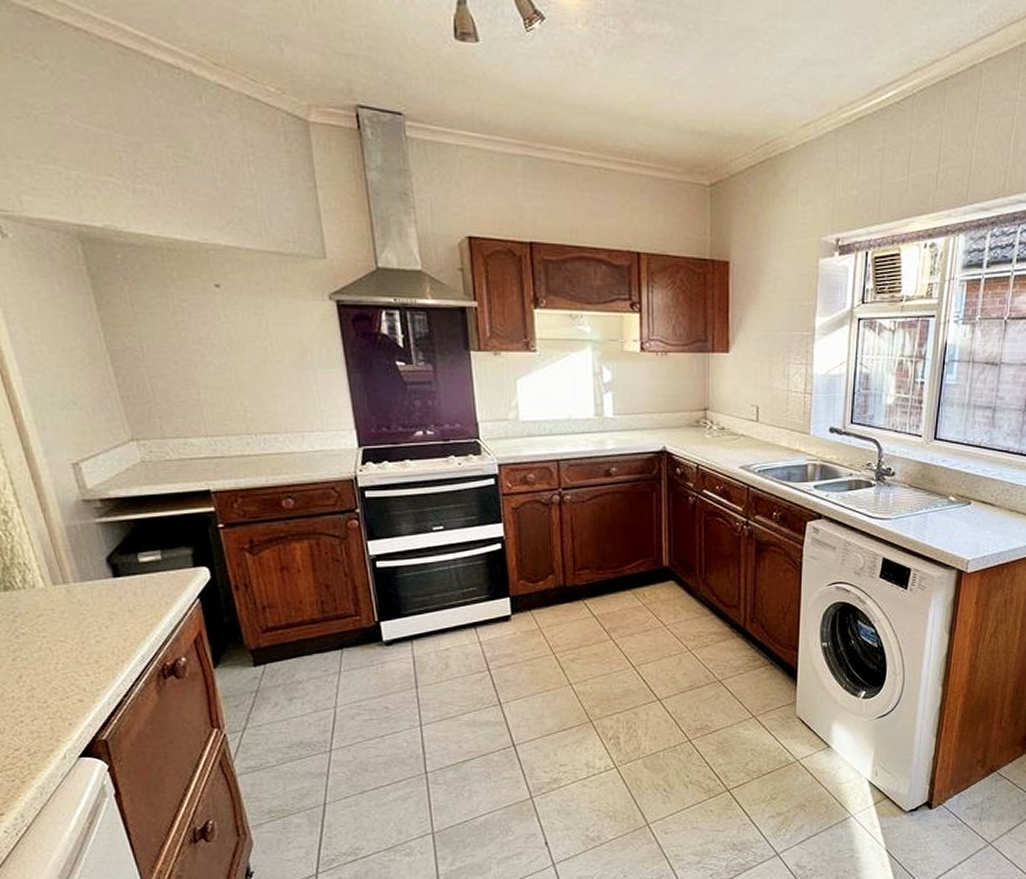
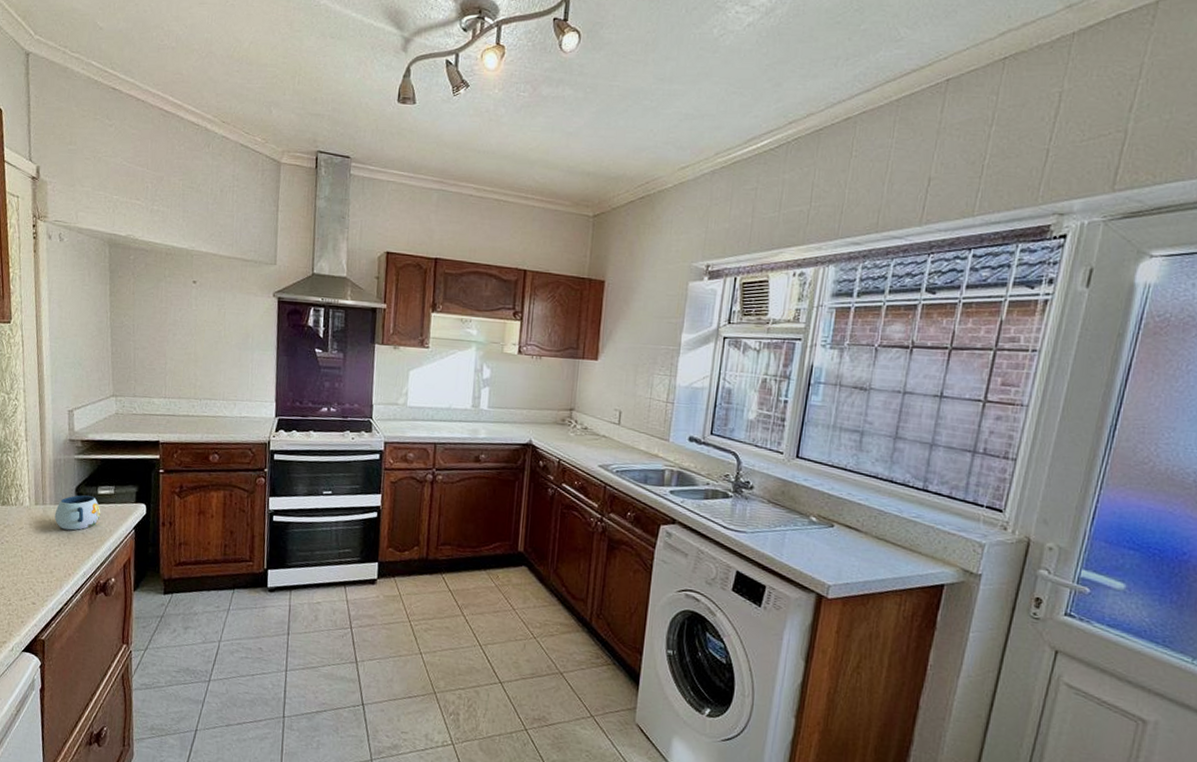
mug: none [83,566,149,610] -> present [54,495,101,531]

